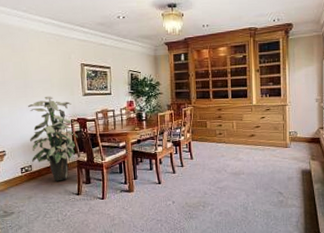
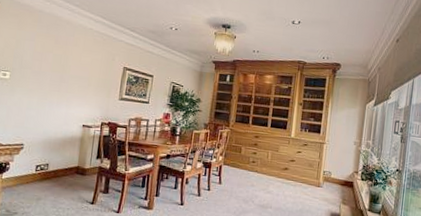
indoor plant: present [28,96,78,181] -> none [50,94,107,186]

